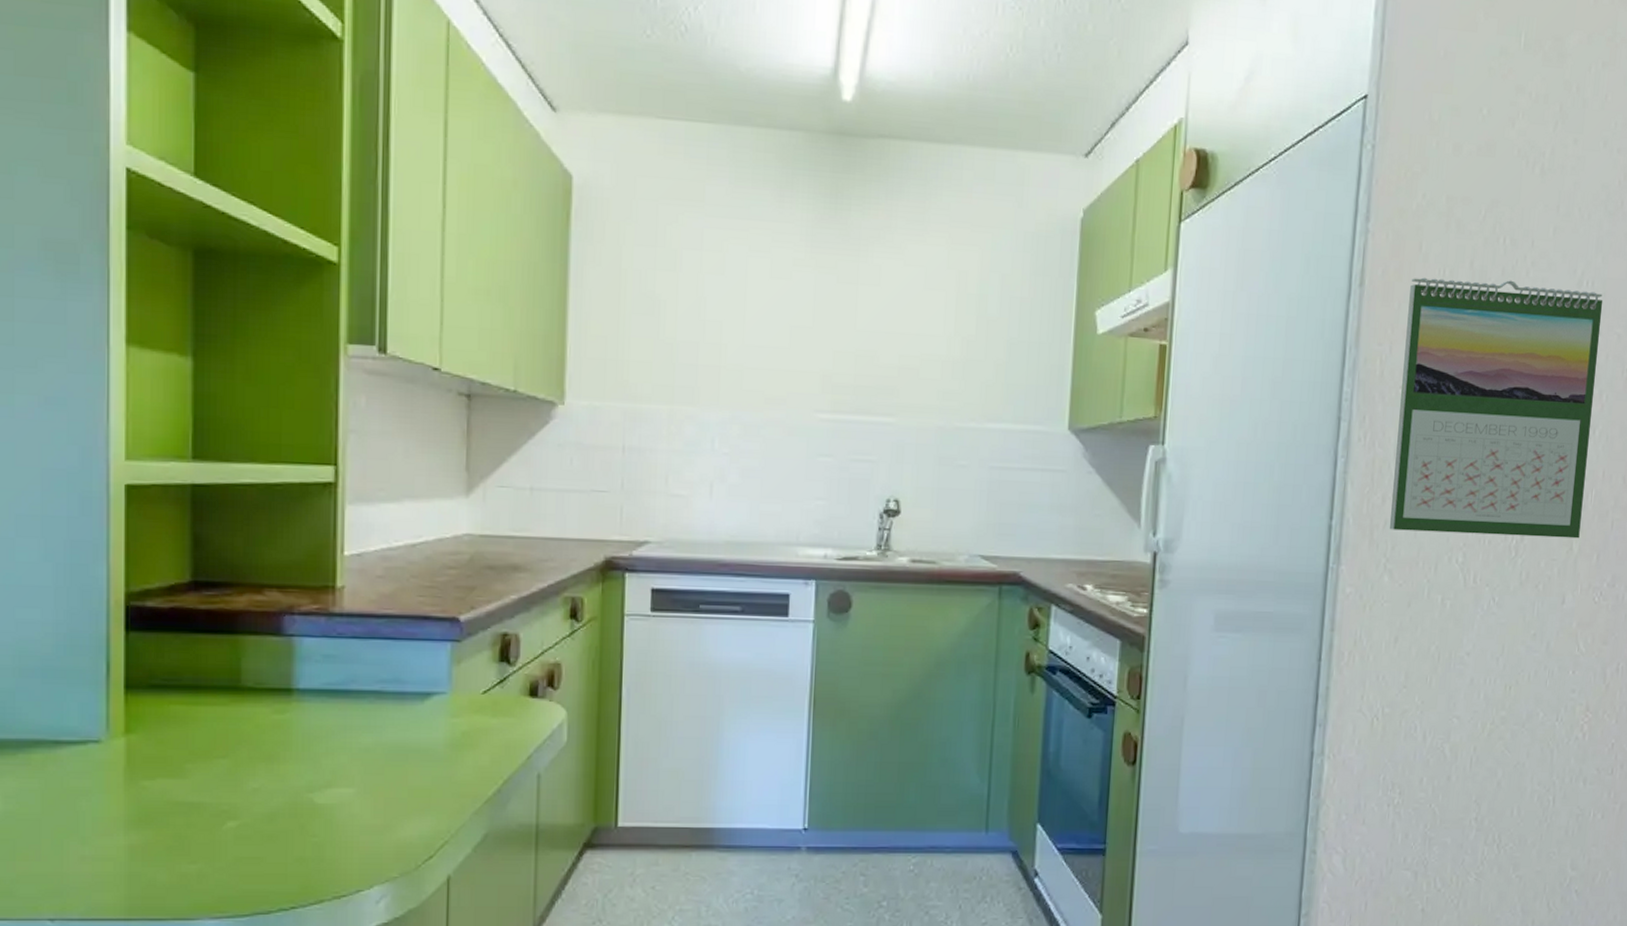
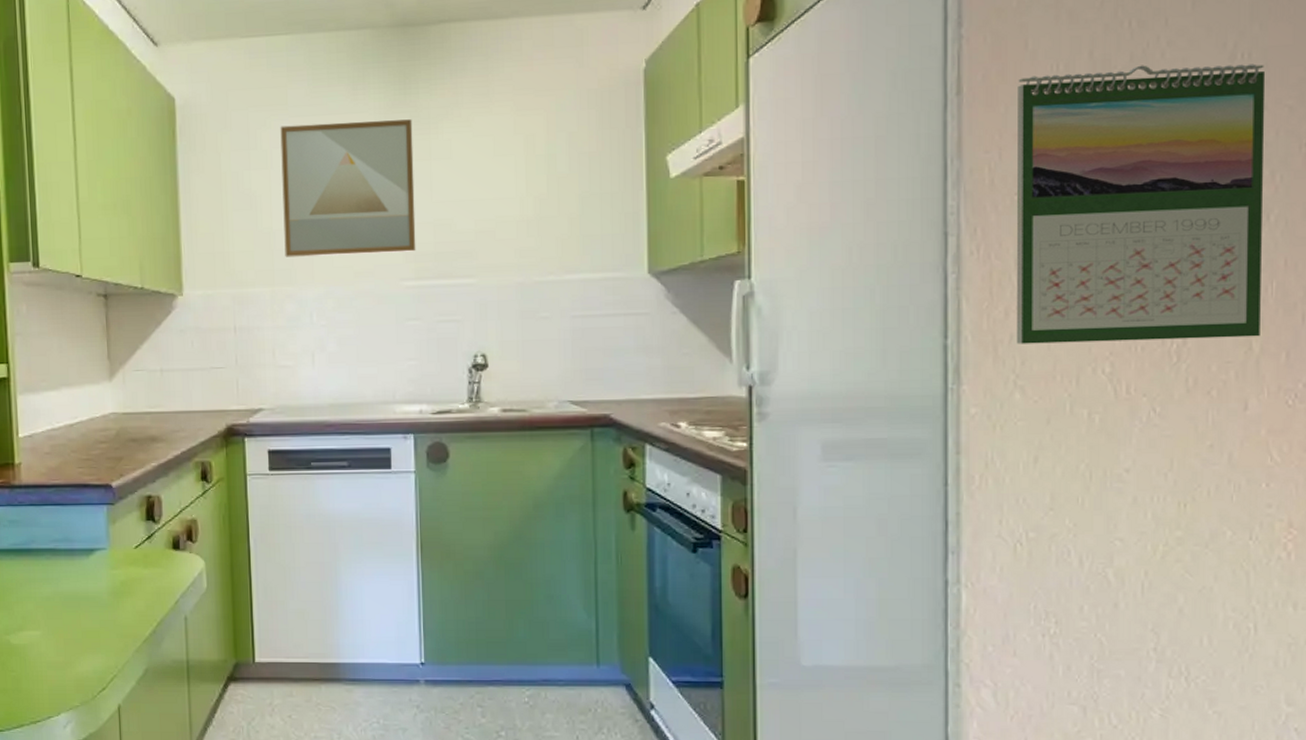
wall art: none [688,225,841,382] -> present [280,119,416,257]

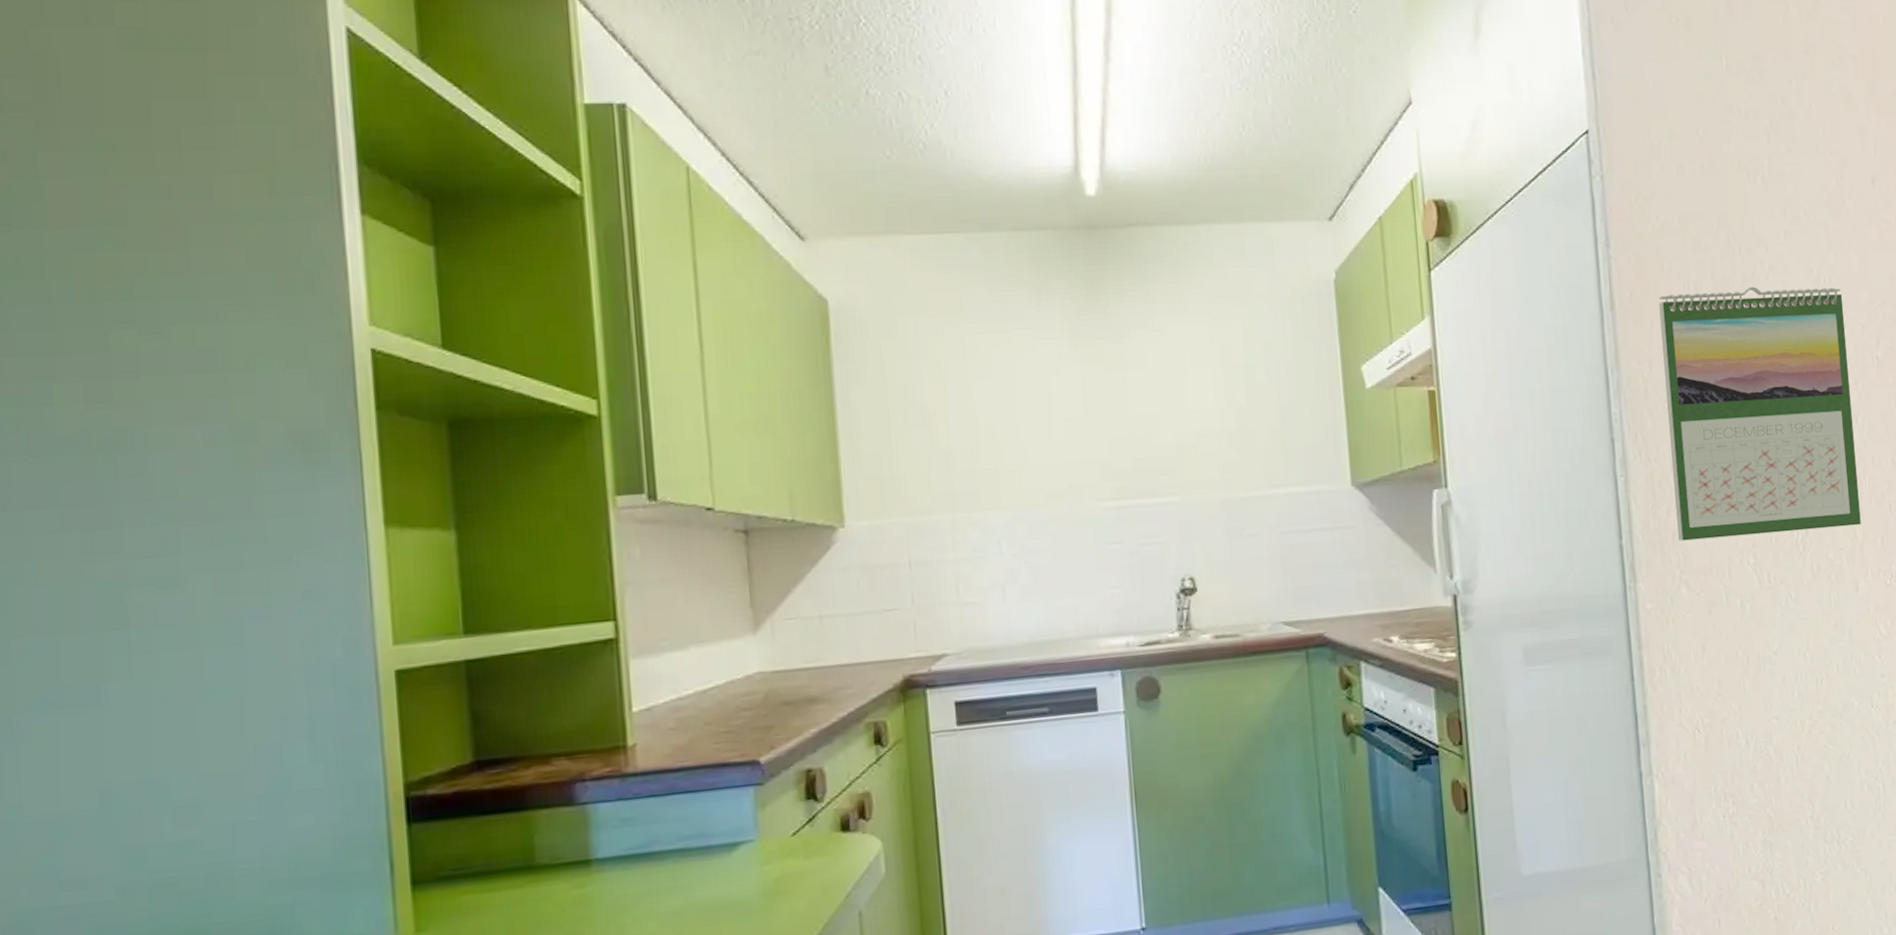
wall art: present [280,119,416,257] -> none [955,327,1114,480]

